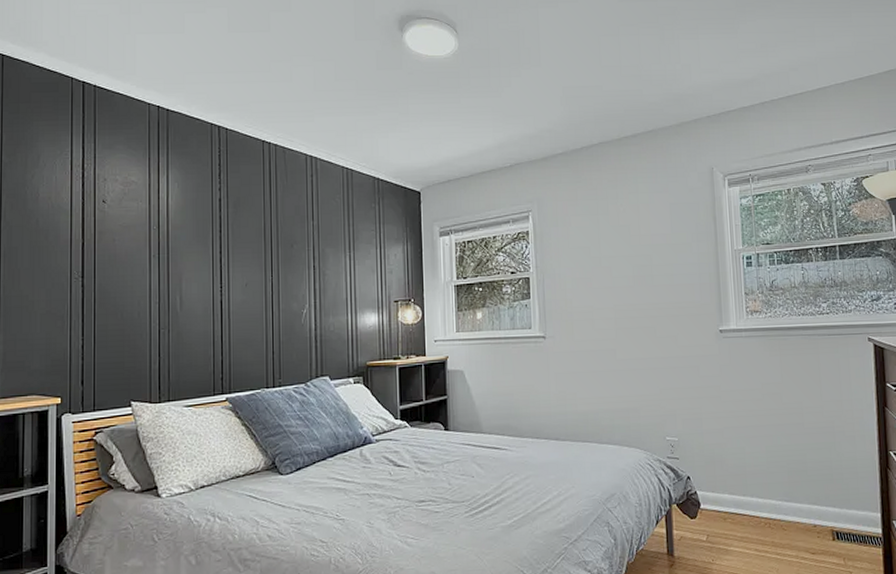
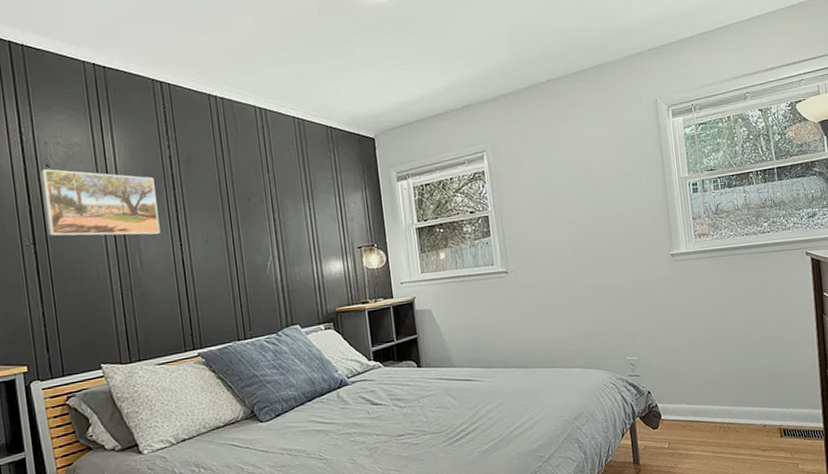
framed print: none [97,205,203,275] -> present [40,169,160,236]

